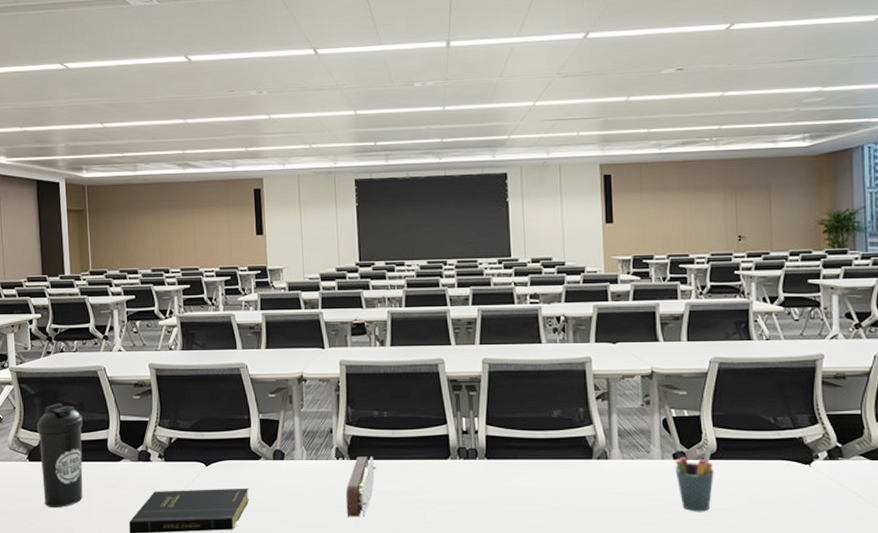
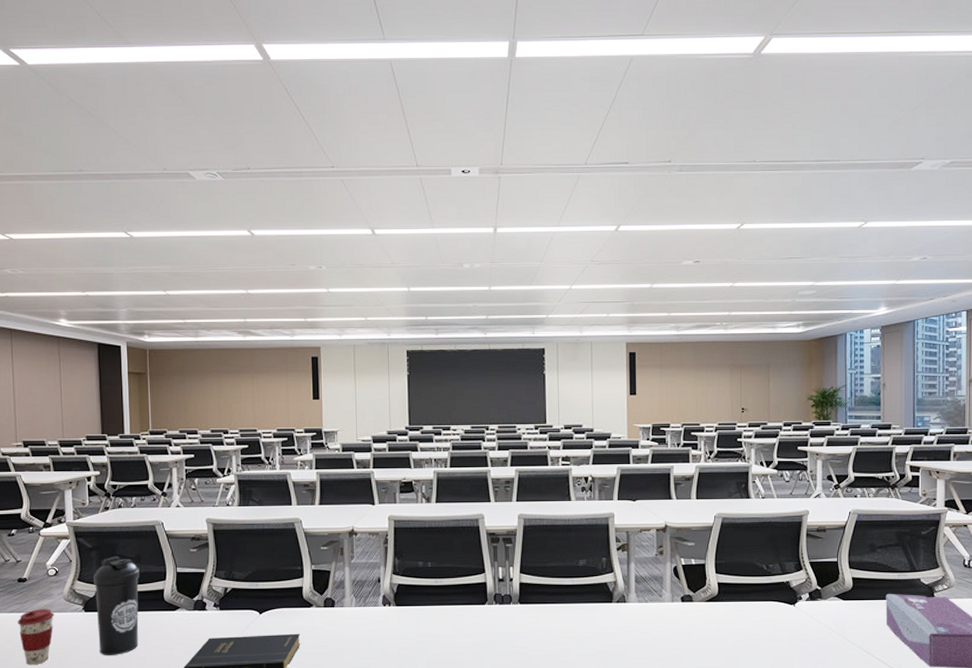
pencil case: present [345,456,376,517] -> none [391,603,420,658]
pen holder: present [675,446,714,512] -> none [683,590,715,647]

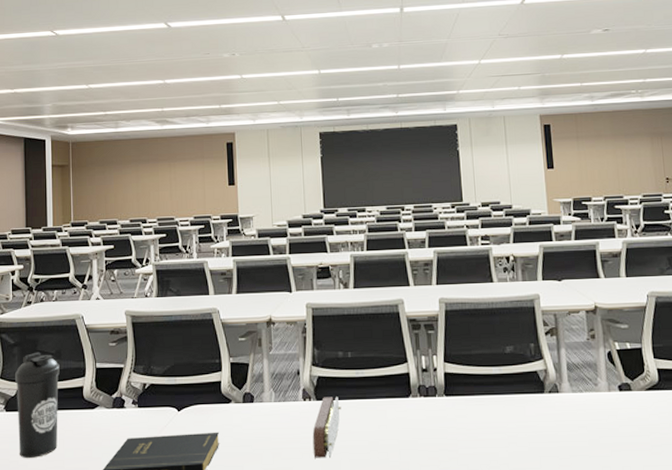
pencil case: none [391,603,420,658] -> present [312,397,341,458]

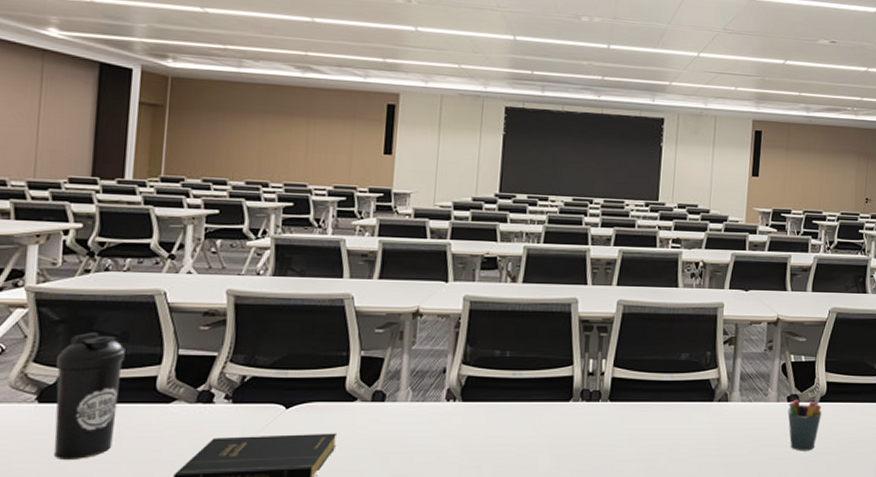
pencil case: present [312,397,341,458] -> none [451,398,491,463]
pen holder: none [621,377,658,442] -> present [787,389,822,451]

